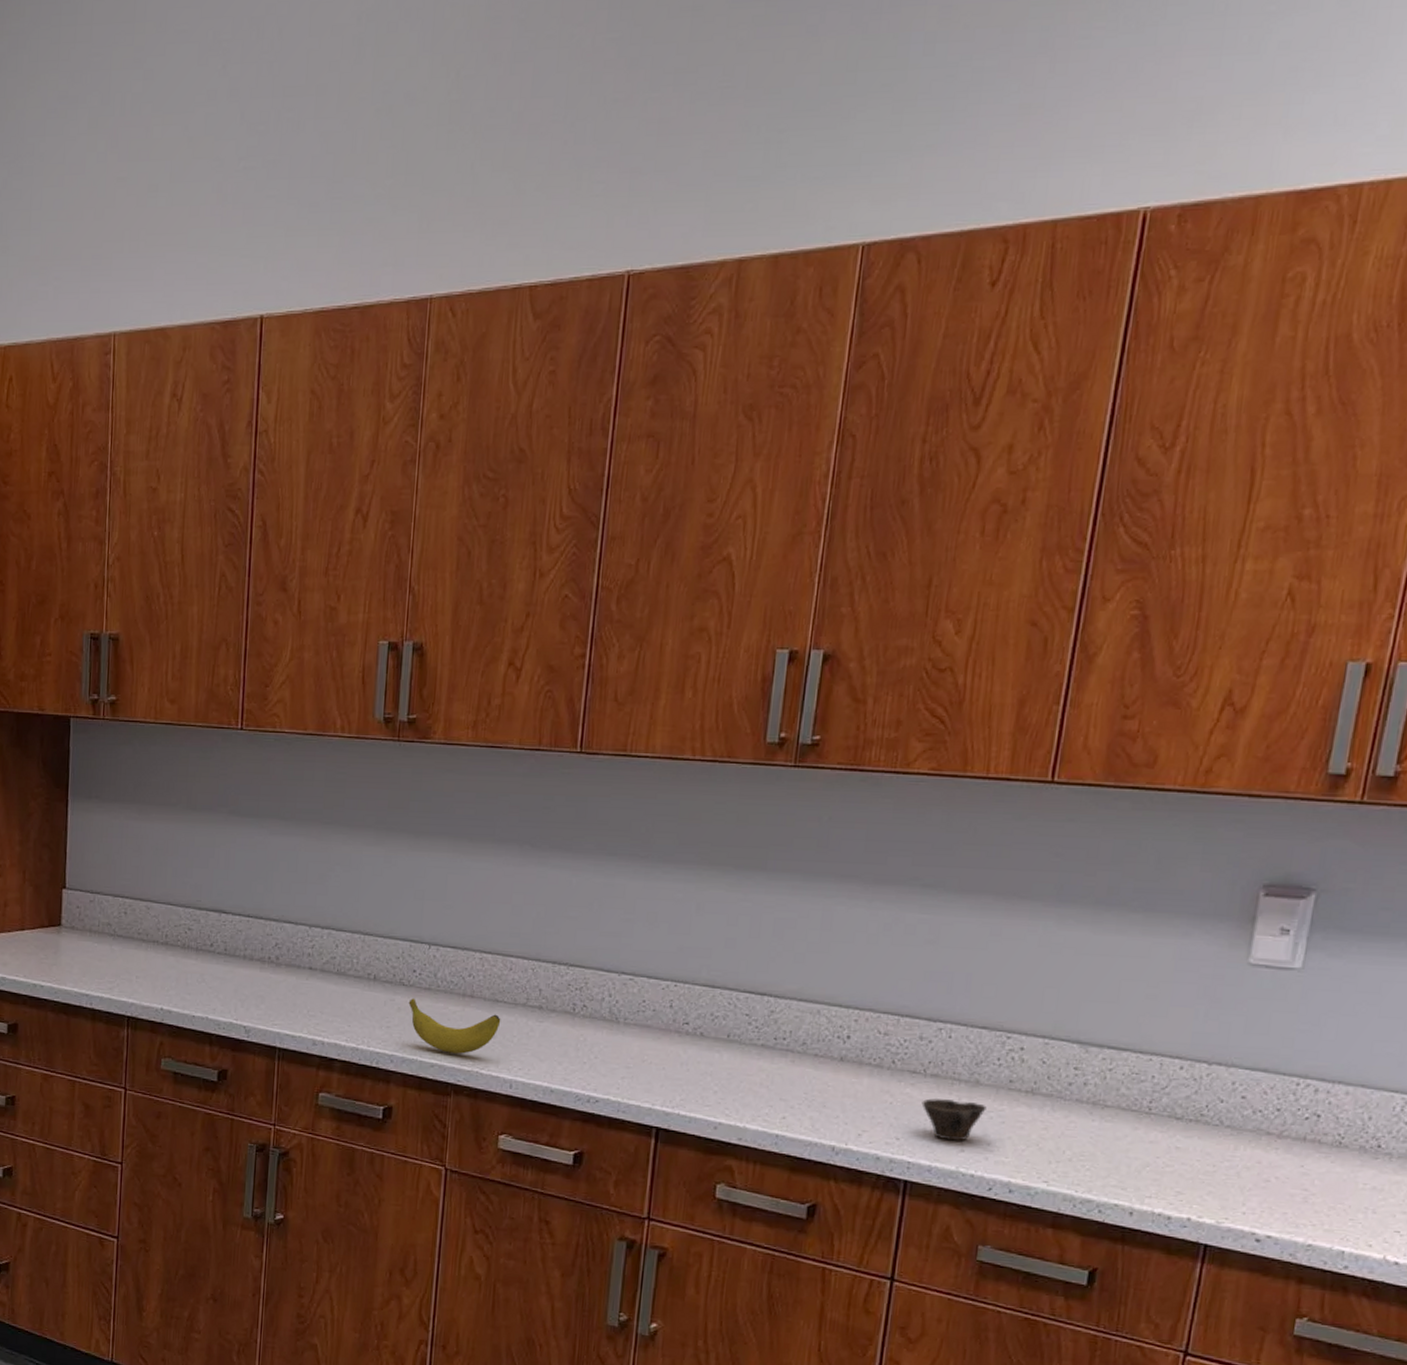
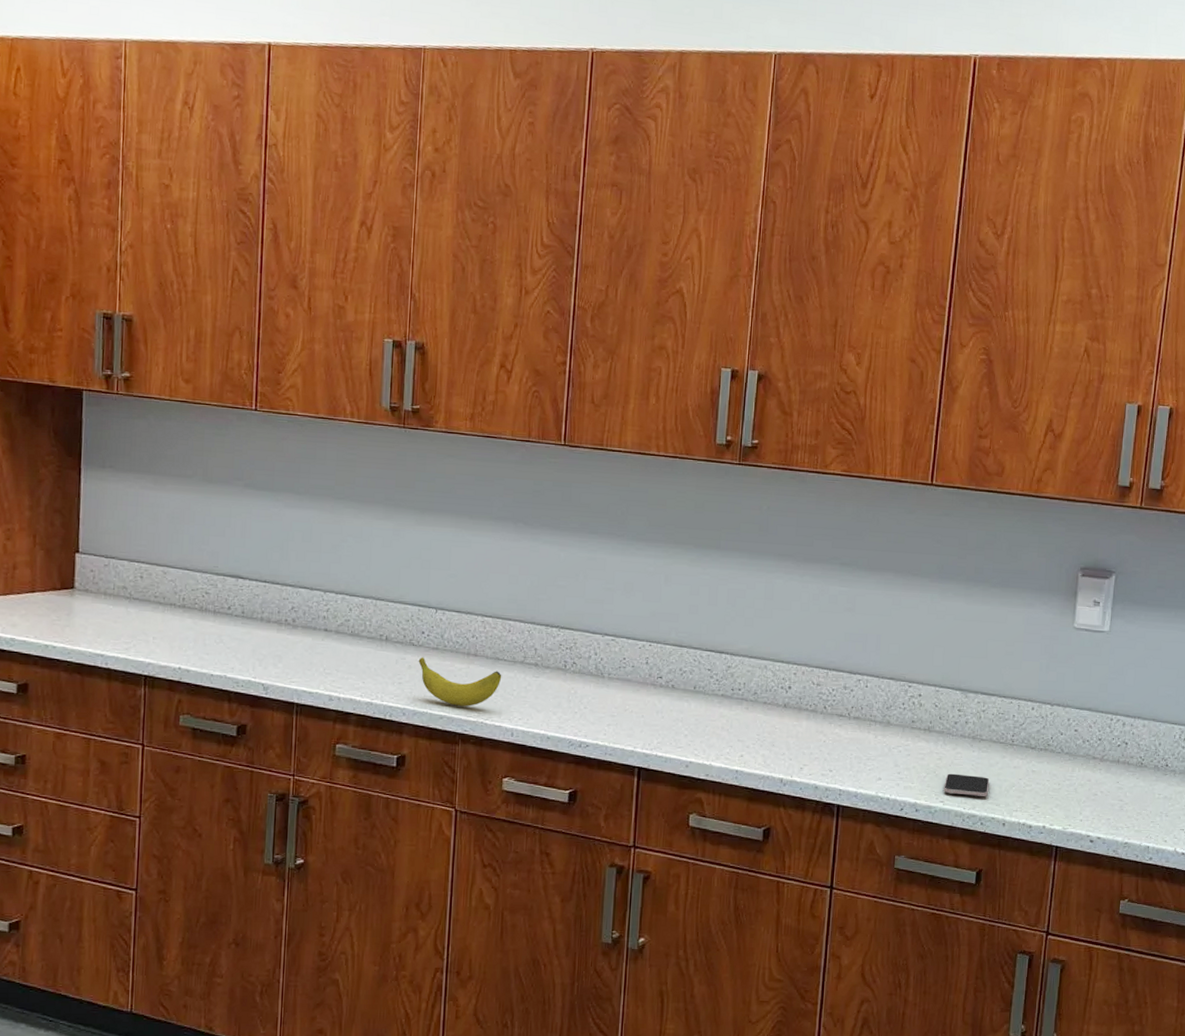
cup: present [921,1098,987,1141] -> none [848,737,896,771]
smartphone: none [1049,1147,1114,1178] -> present [944,773,990,796]

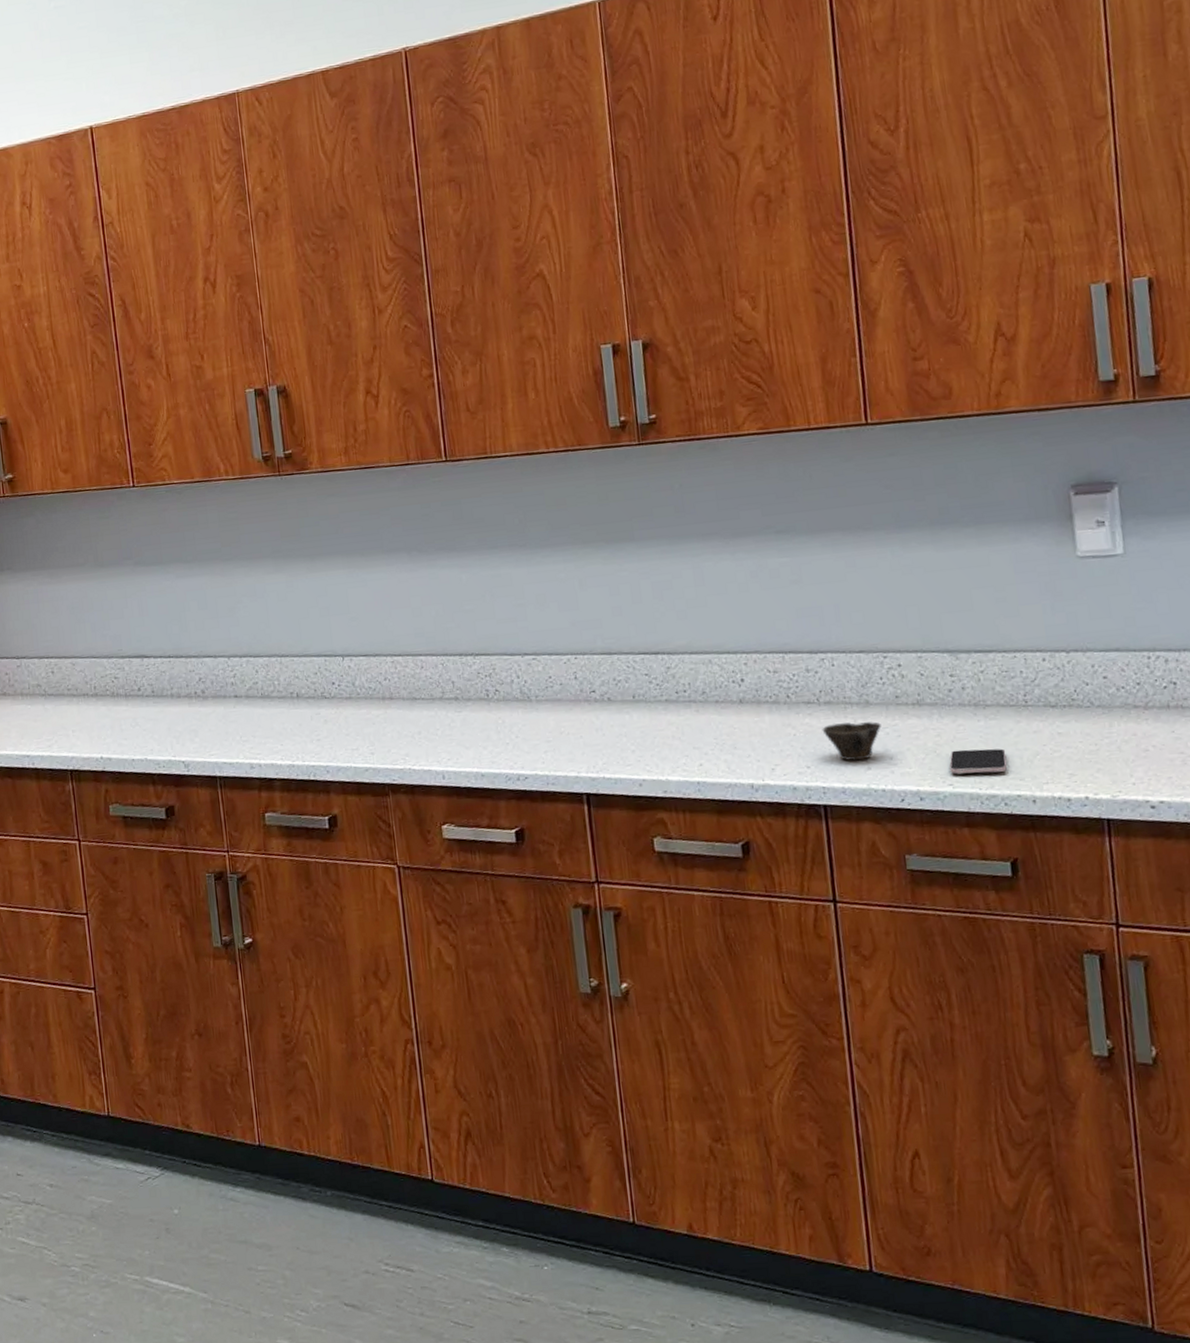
banana: present [418,657,502,706] -> none [333,709,423,755]
cup: none [848,737,896,771] -> present [822,722,881,761]

